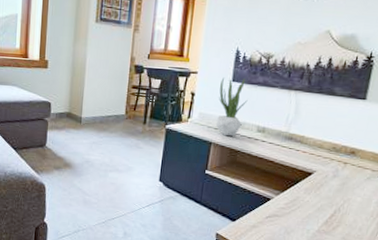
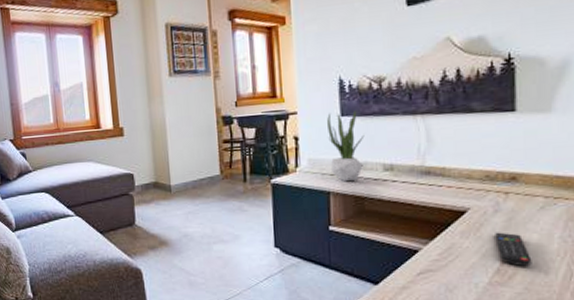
remote control: none [329,192,353,221] -> present [495,232,532,266]

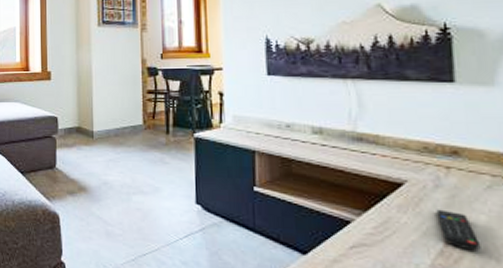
potted plant: present [327,111,365,182] -> none [253,71,292,142]

